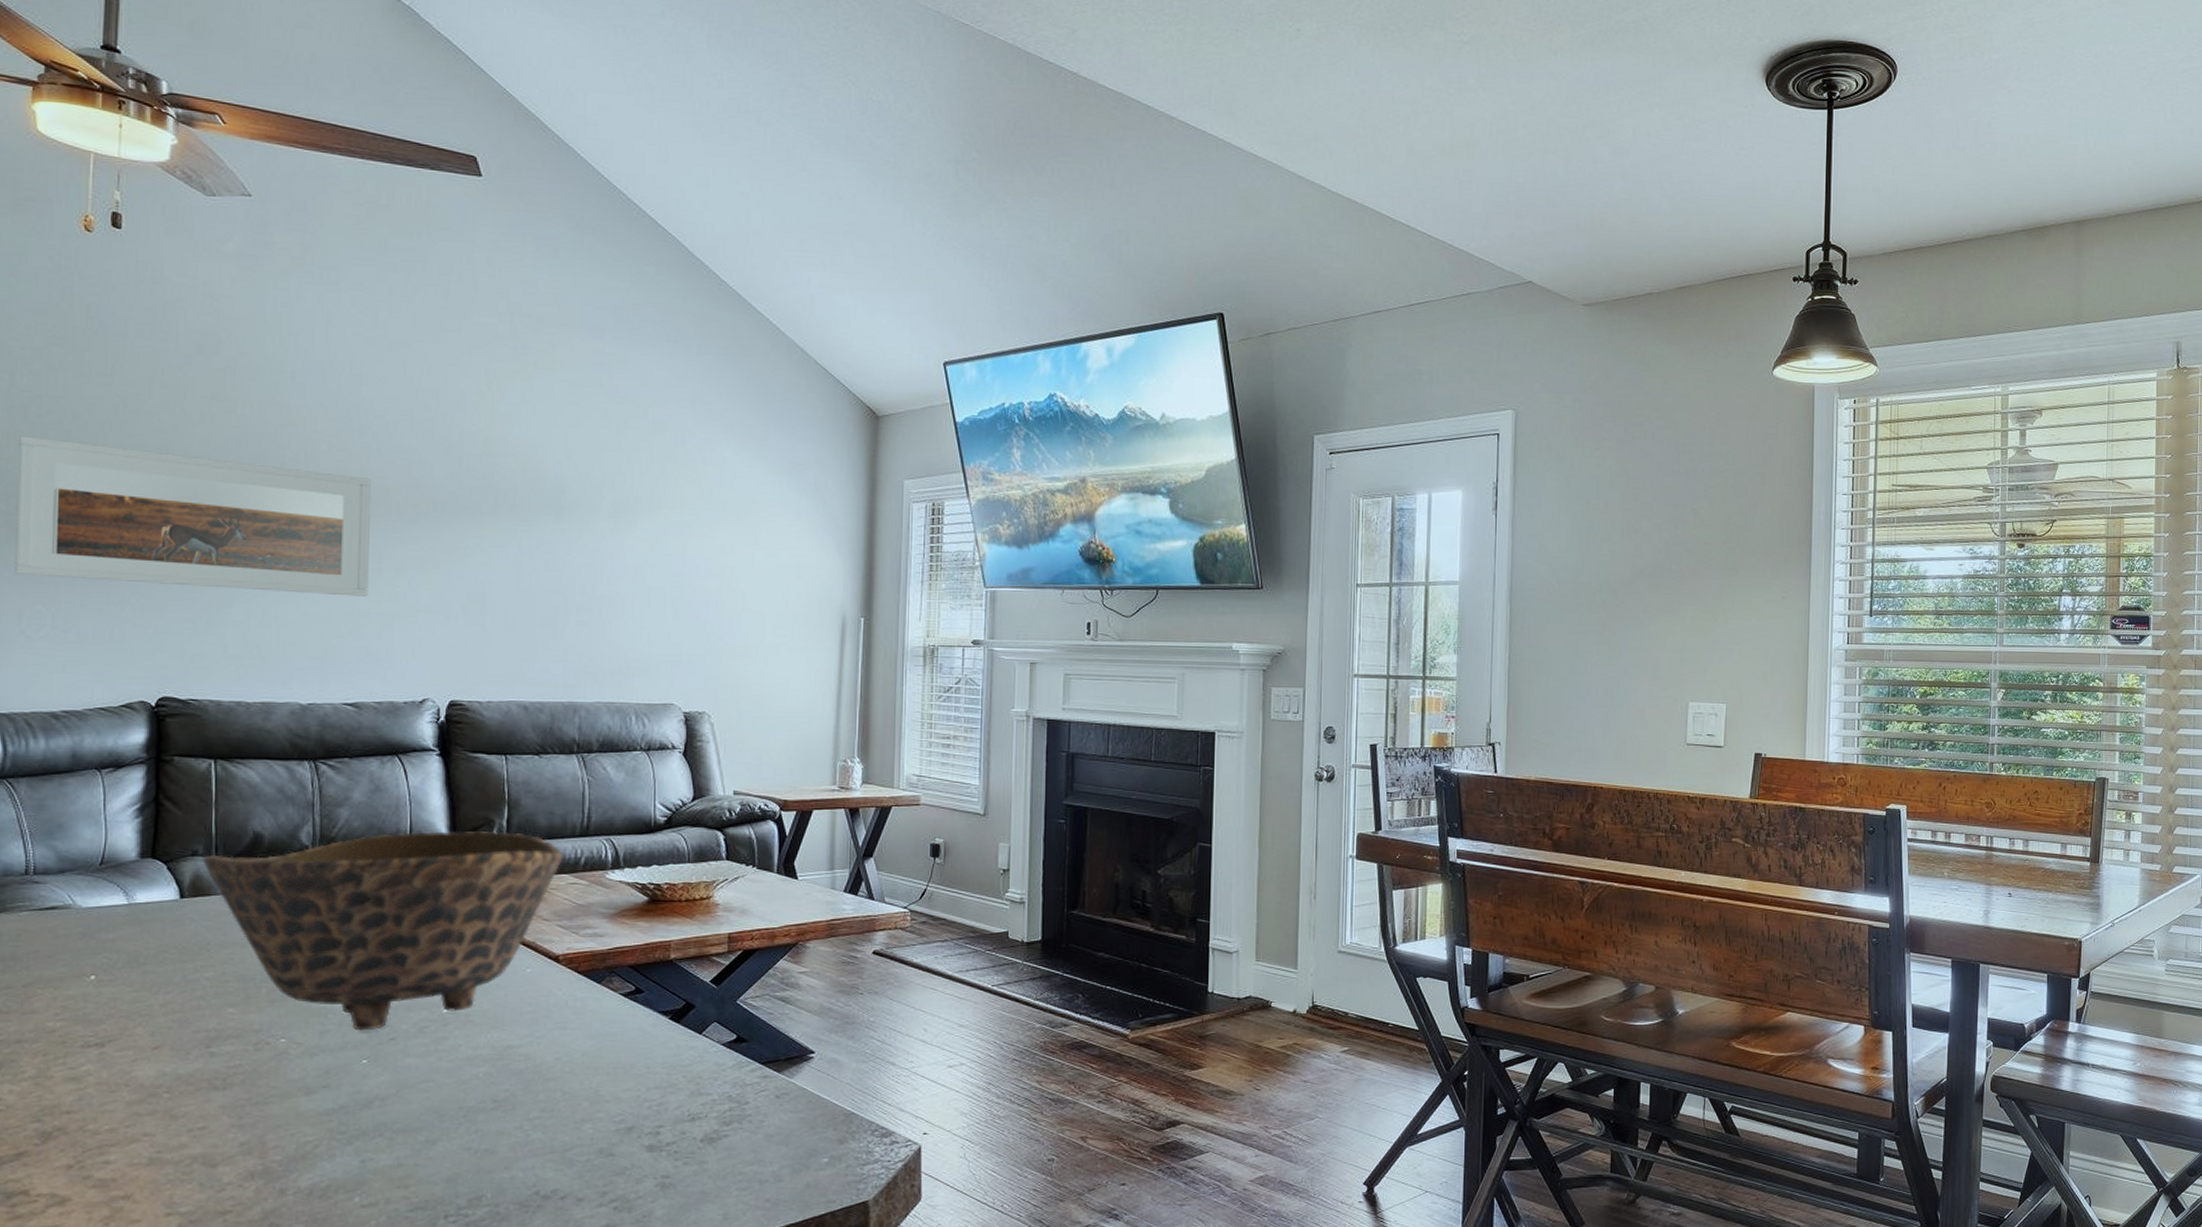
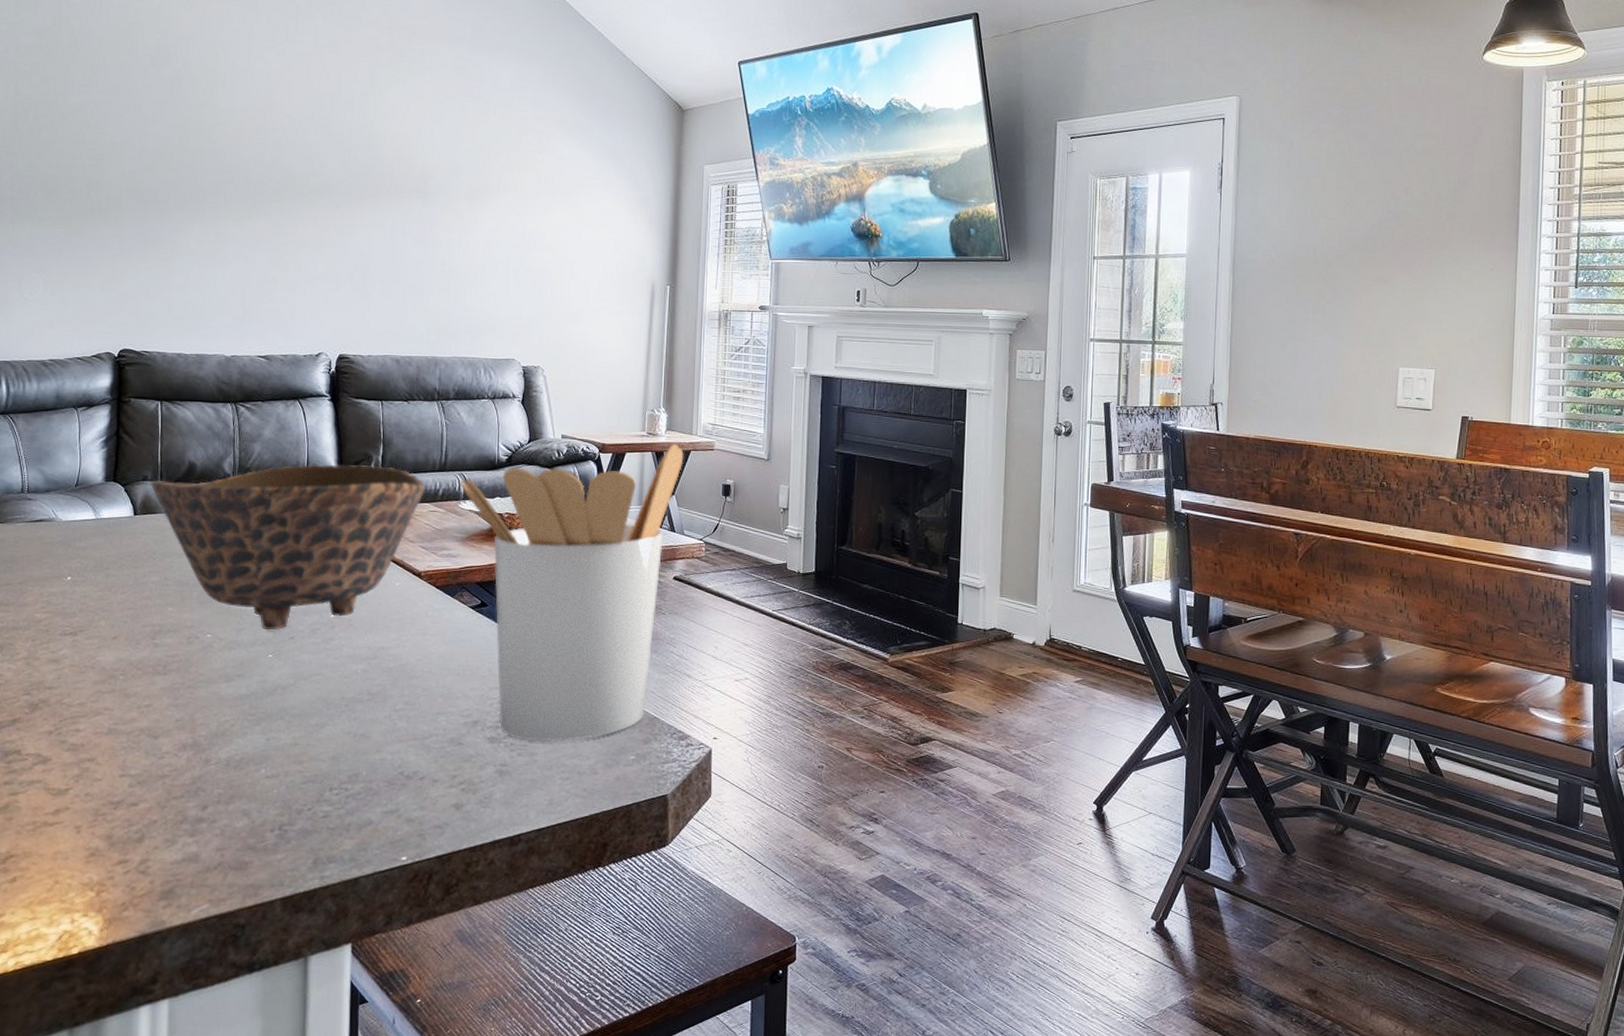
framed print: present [15,436,372,597] -> none [17,135,282,267]
utensil holder: none [605,798,884,1148] -> present [459,443,684,741]

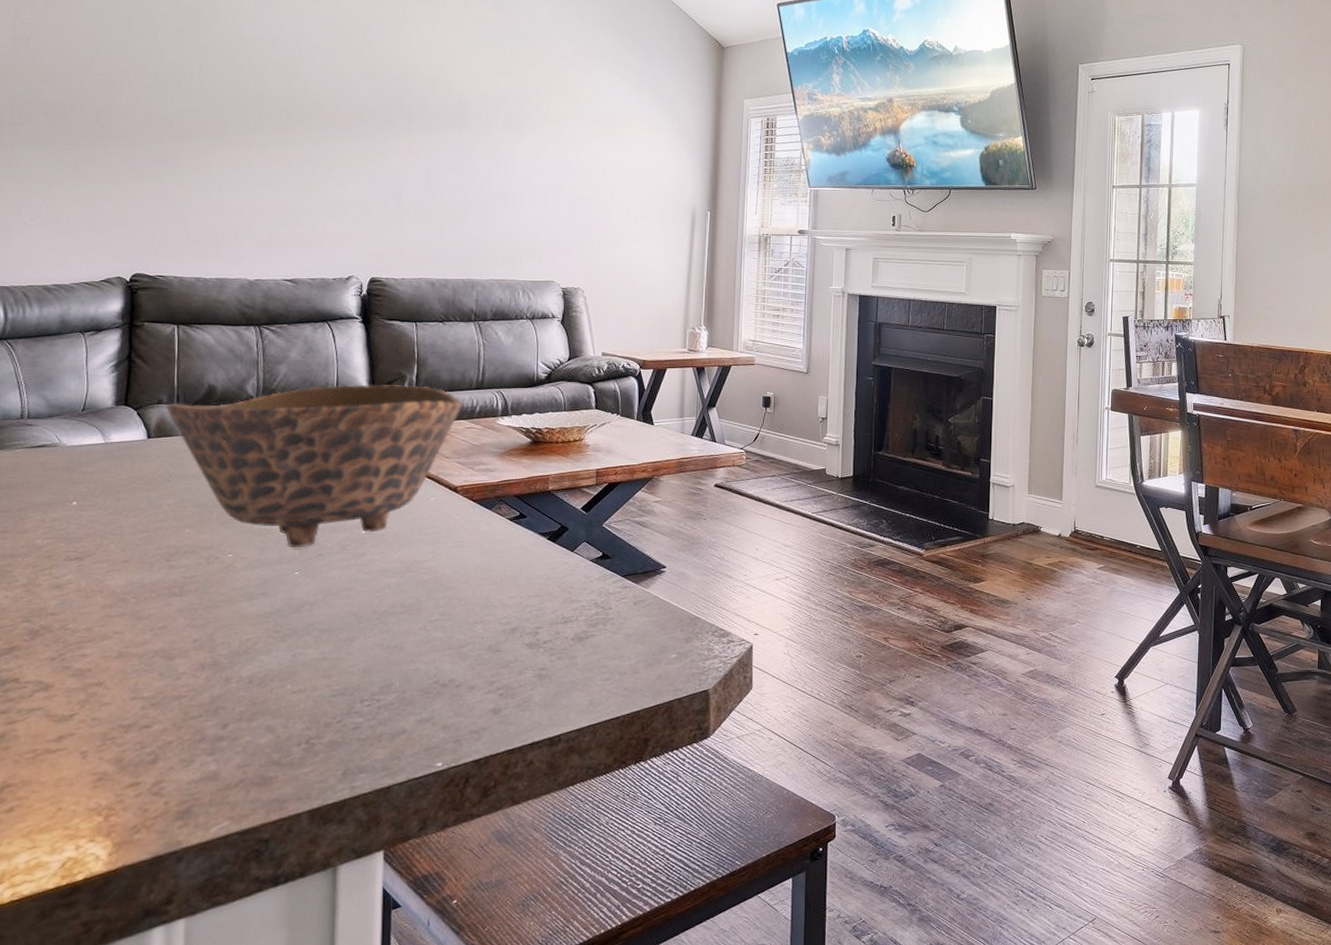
utensil holder: present [459,443,684,741] -> none [496,359,725,645]

